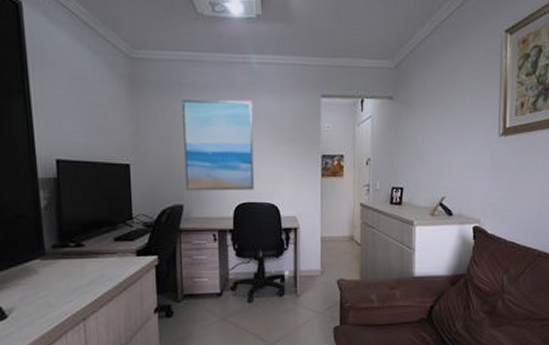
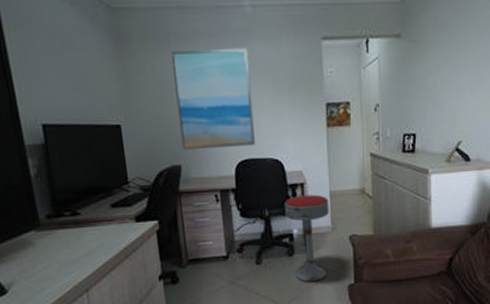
bar stool: none [278,239,319,322] -> present [284,194,329,282]

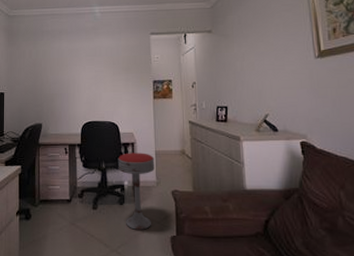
wall art: present [170,47,255,151] -> none [43,40,97,113]

